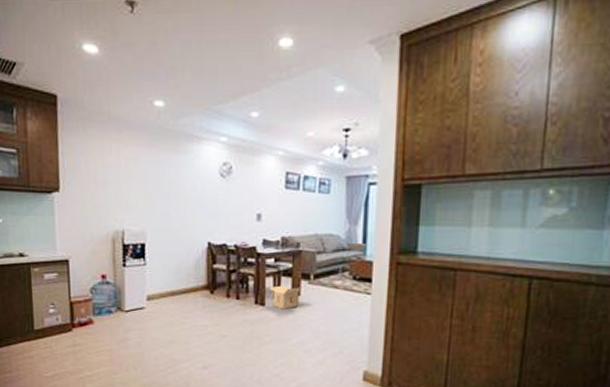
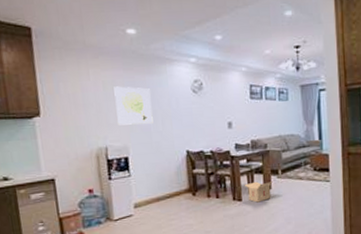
wall art: none [136,164,175,208] -> present [114,86,153,126]

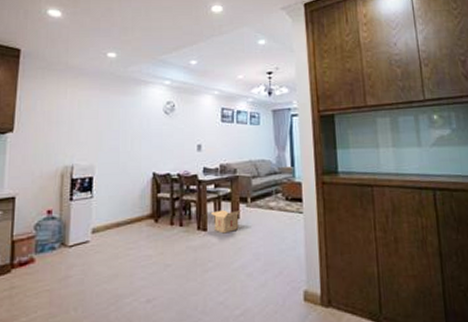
wall art: present [114,86,153,126] -> none [87,105,123,144]

